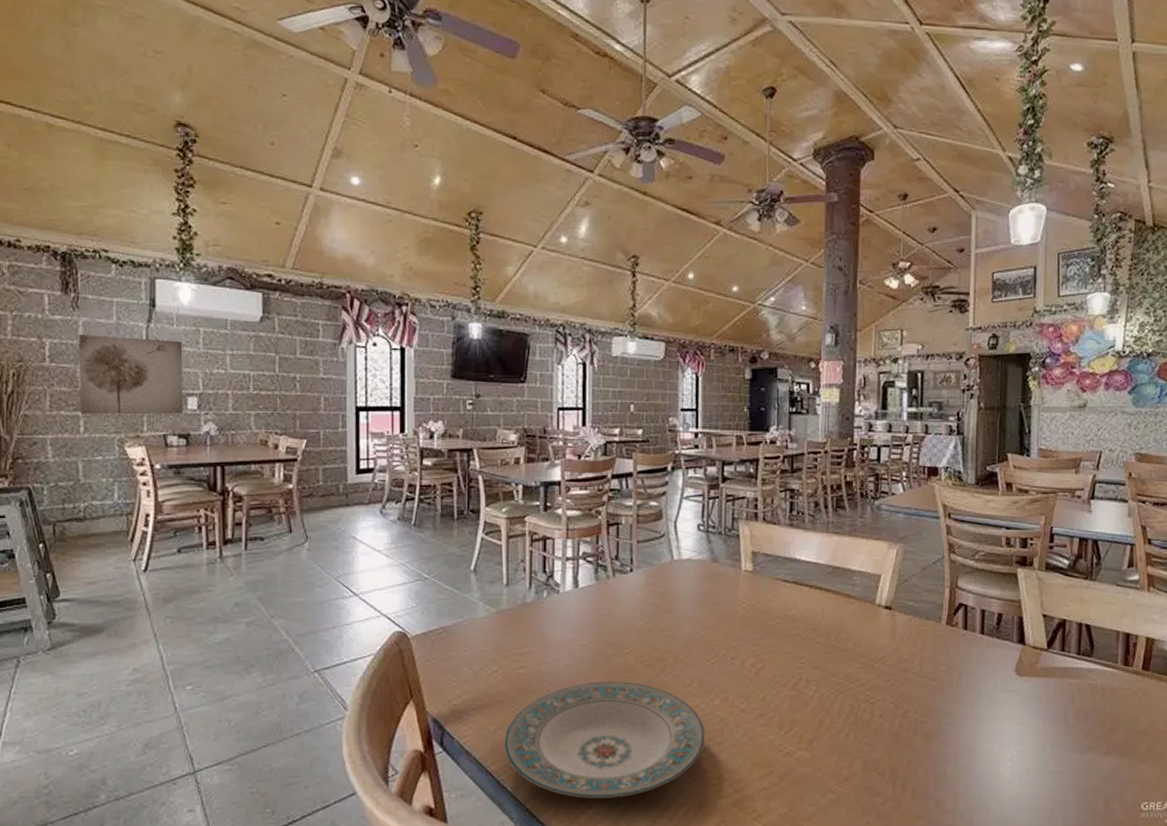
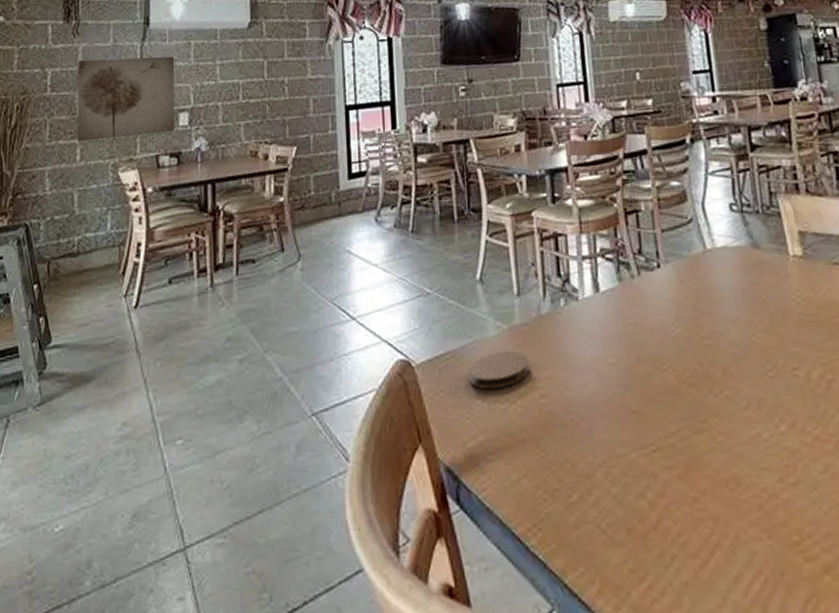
coaster: none [459,631,512,660] -> present [469,351,530,390]
plate: present [504,681,705,798] -> none [530,407,775,568]

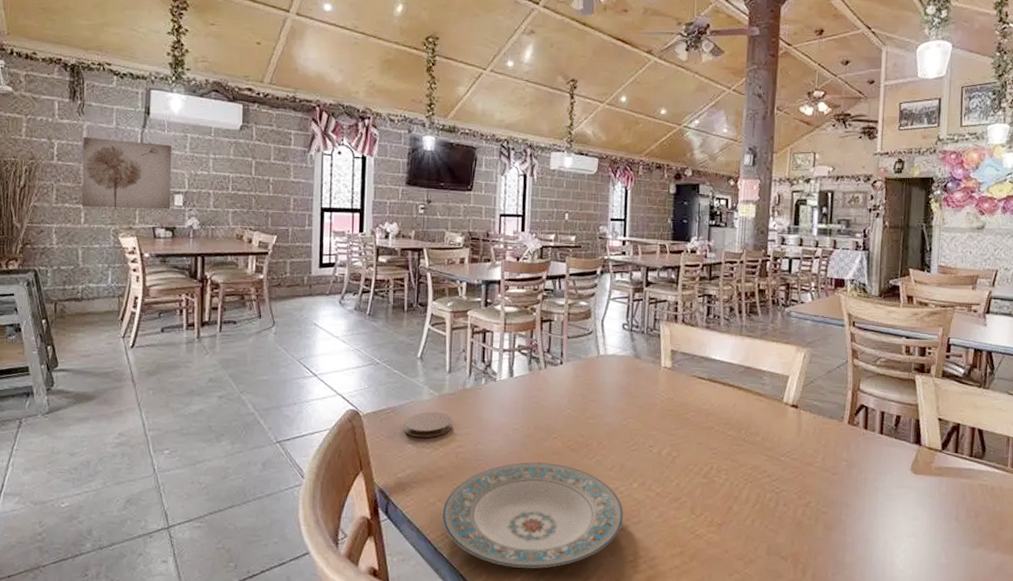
plate: none [530,407,775,568] -> present [442,462,623,568]

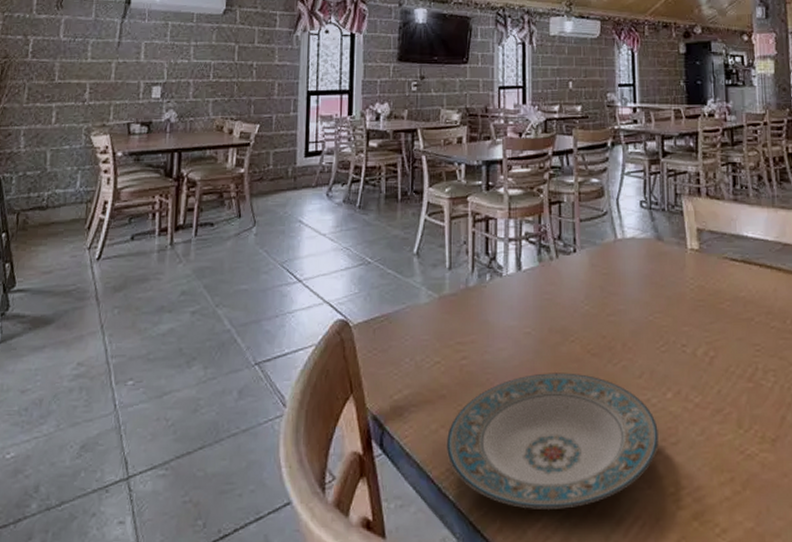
wall art: present [81,137,172,210] -> none [53,31,152,105]
coaster: present [404,412,453,438] -> none [400,317,455,350]

